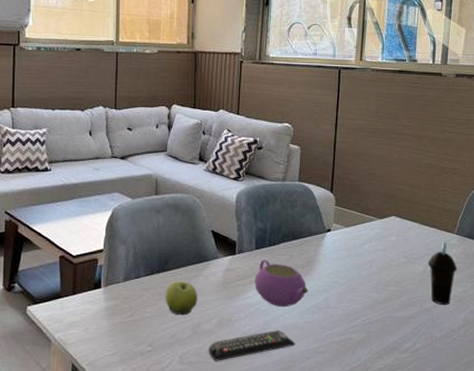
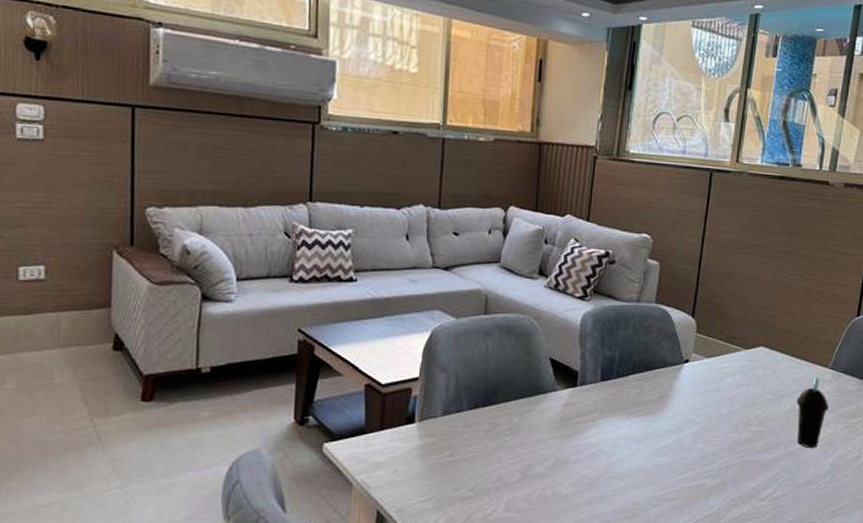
fruit: present [165,280,198,316] -> none [491,415,530,457]
remote control: present [209,330,296,361] -> none [540,474,641,509]
teapot: present [255,259,309,307] -> none [597,393,660,447]

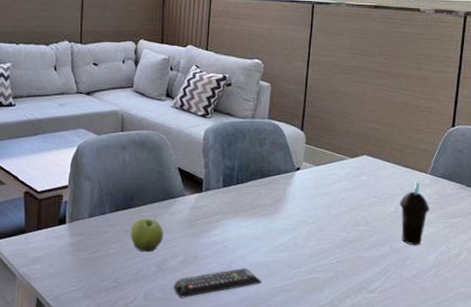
fruit: none [491,415,530,457] -> present [130,217,163,253]
remote control: none [540,474,641,509] -> present [174,268,262,298]

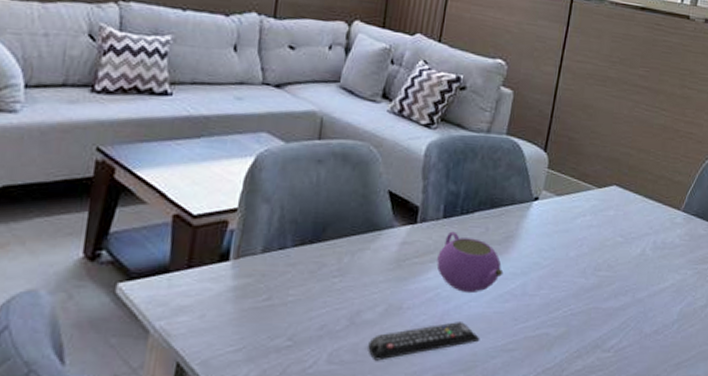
fruit: present [130,217,163,253] -> none [316,254,362,301]
teapot: none [221,197,276,245] -> present [436,231,504,292]
cup: present [399,182,429,246] -> none [645,219,679,296]

